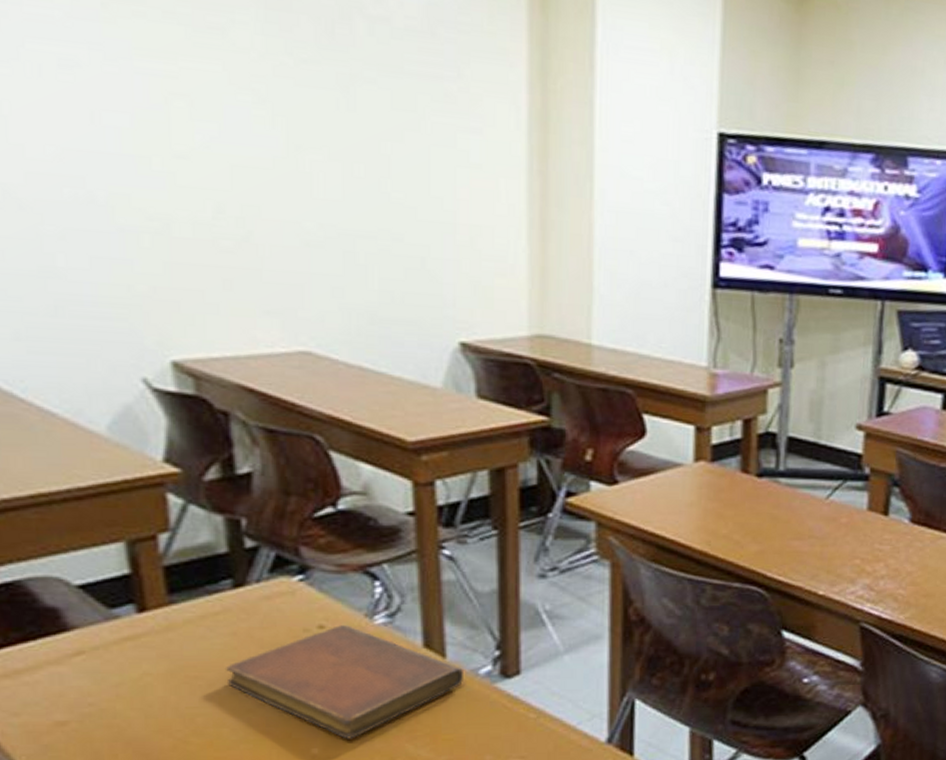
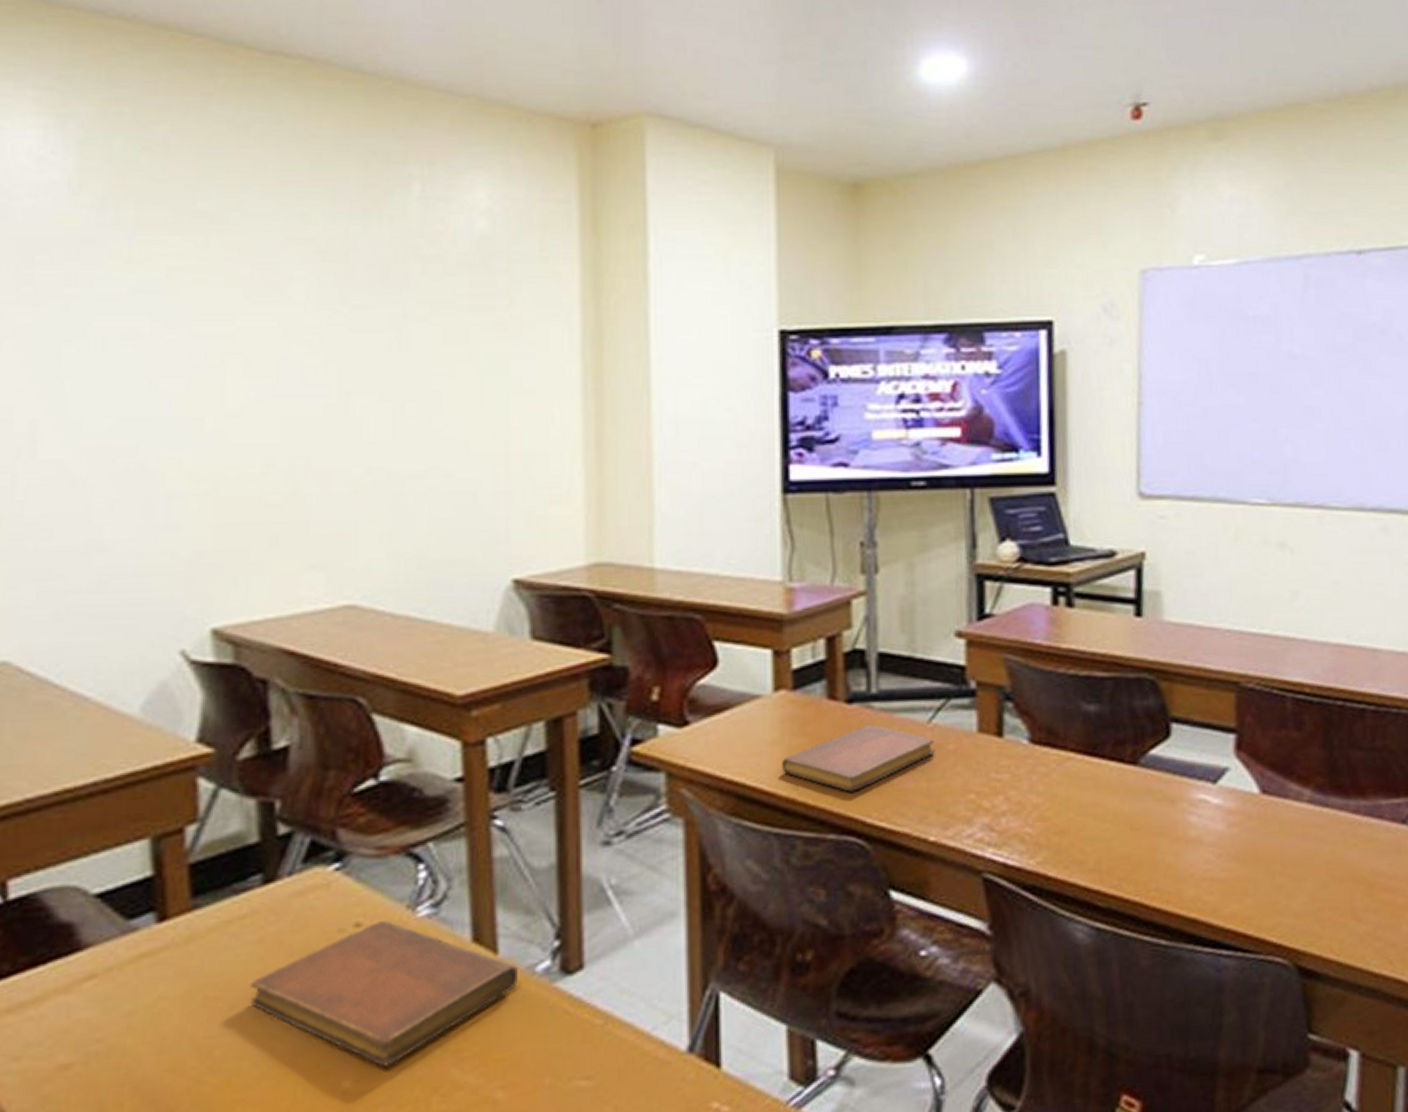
notebook: none [698,496,830,550] -> present [782,724,935,792]

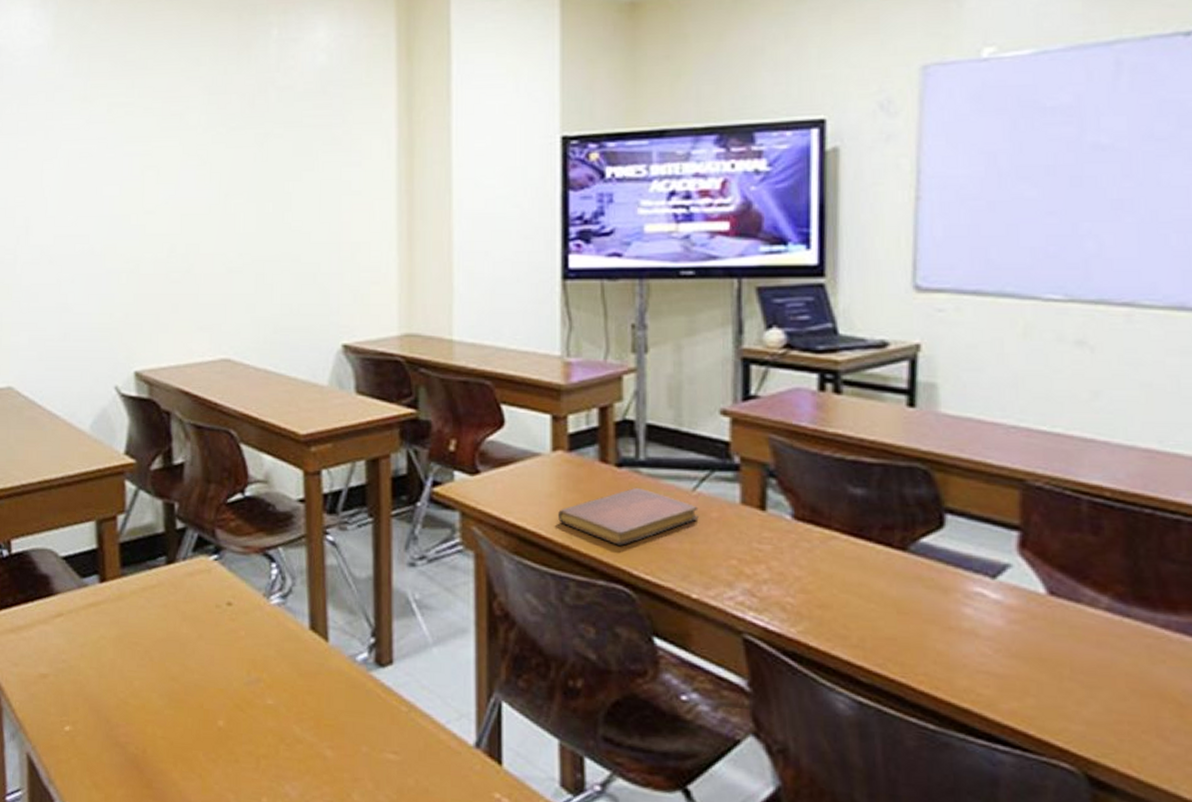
notebook: present [250,921,518,1067] -> none [158,603,343,715]

